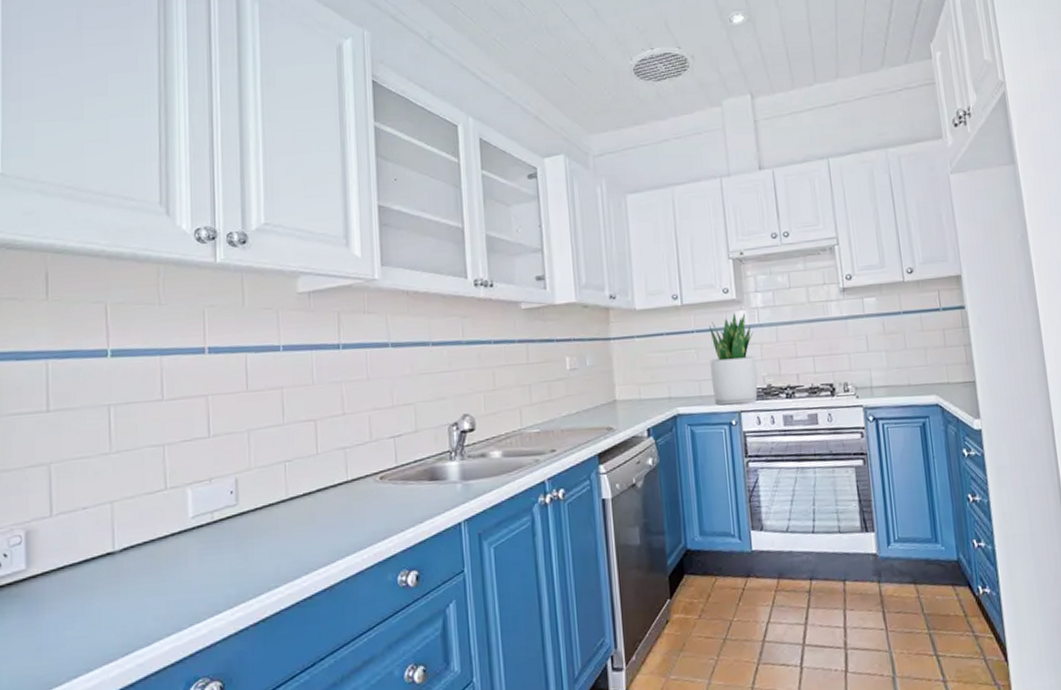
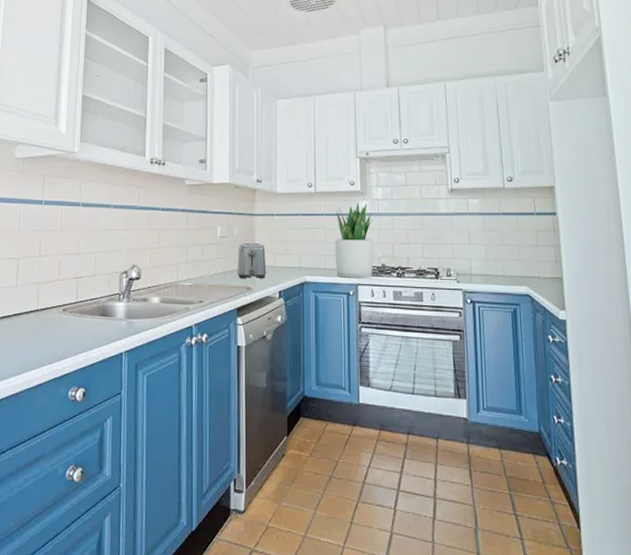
toaster: none [593,373,631,419] -> present [237,243,267,279]

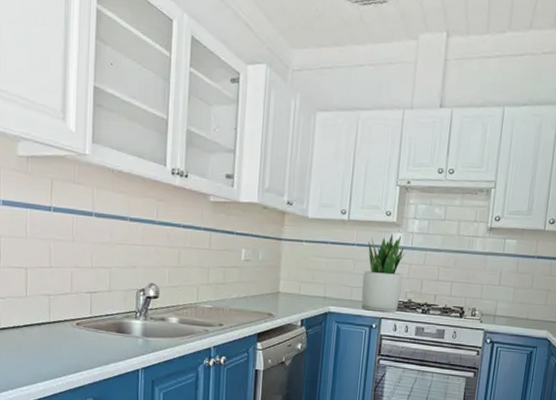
toaster: present [237,243,267,279] -> none [260,268,291,307]

